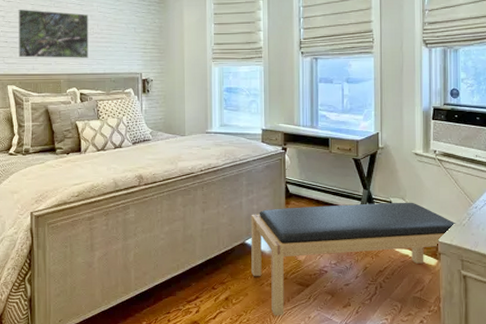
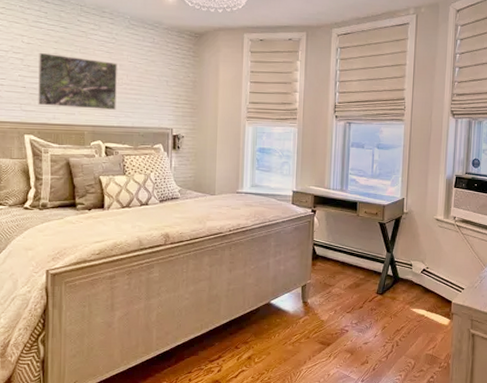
bench: present [251,202,457,315] -> none [275,265,470,373]

